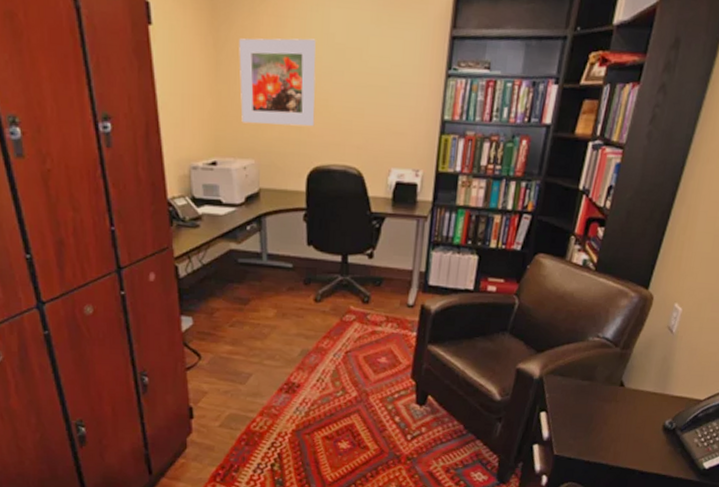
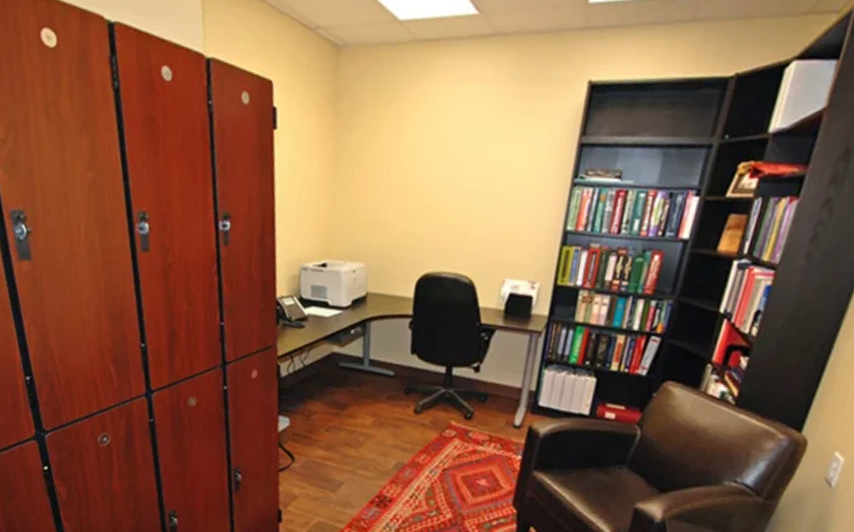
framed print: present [239,38,316,127] -> none [354,143,436,233]

